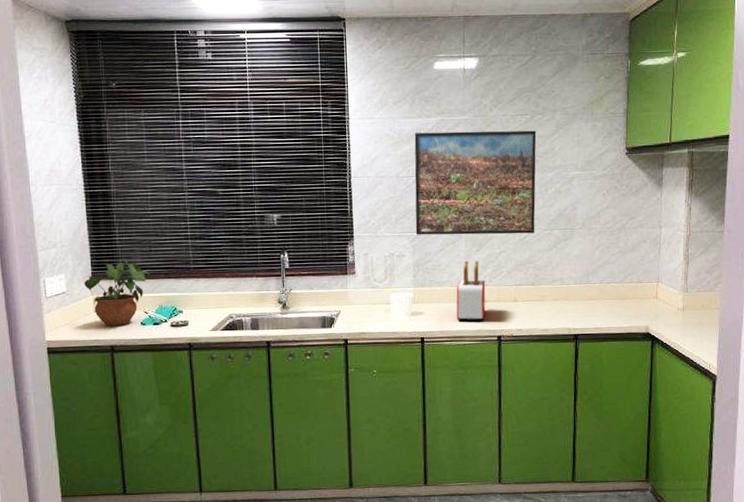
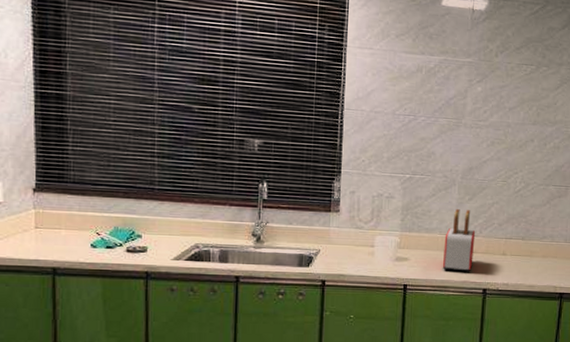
potted plant: present [84,258,150,326] -> none [26,170,107,246]
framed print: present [414,130,537,235] -> none [408,70,541,187]

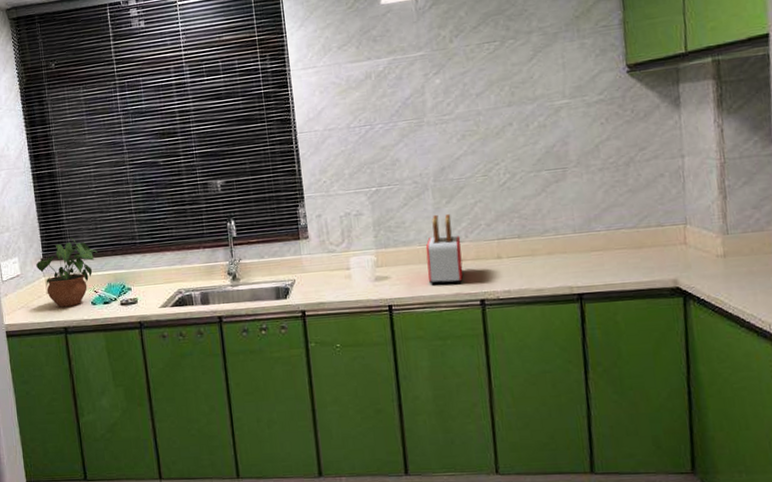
potted plant: none [26,170,107,246] -> present [36,237,98,307]

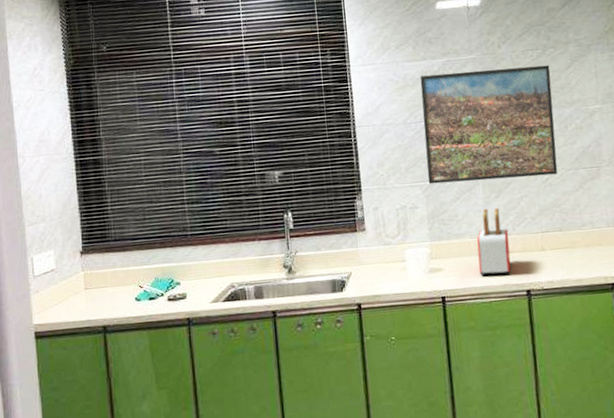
potted plant: present [36,237,98,307] -> none [75,228,145,304]
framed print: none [363,58,518,191] -> present [420,65,558,184]

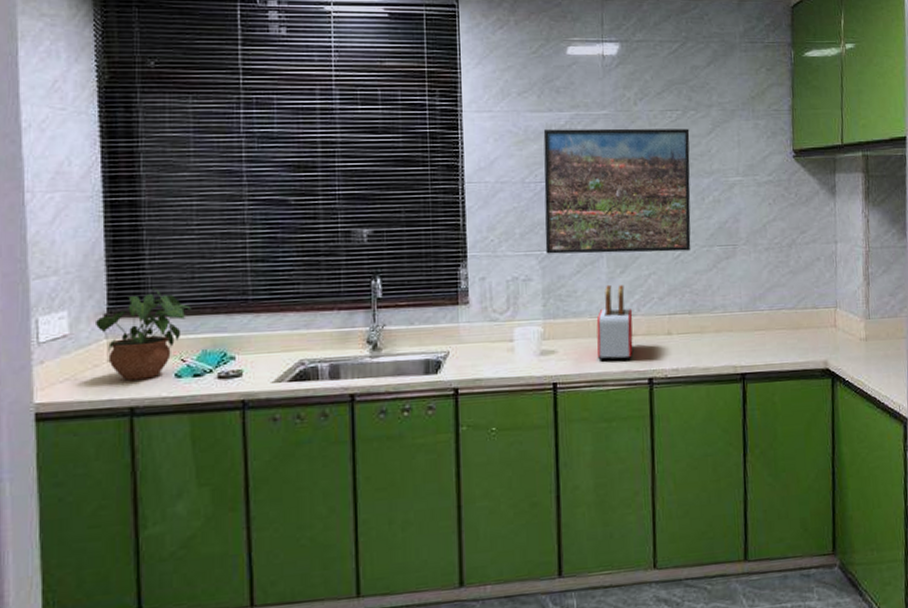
potted plant: none [75,228,145,304] -> present [96,288,192,381]

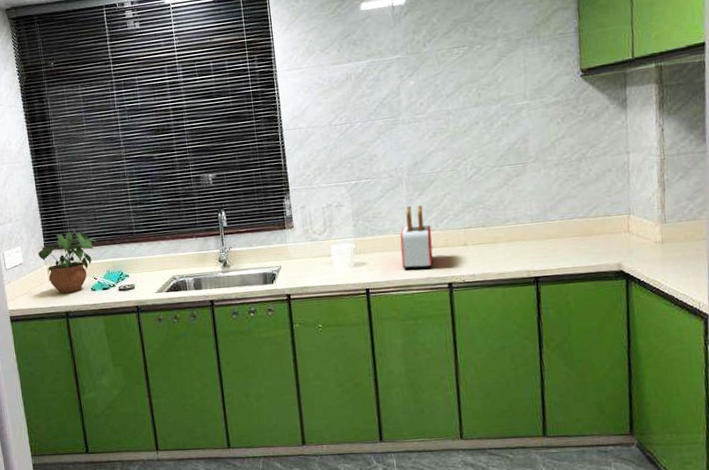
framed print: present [543,128,691,254] -> none [344,62,483,184]

